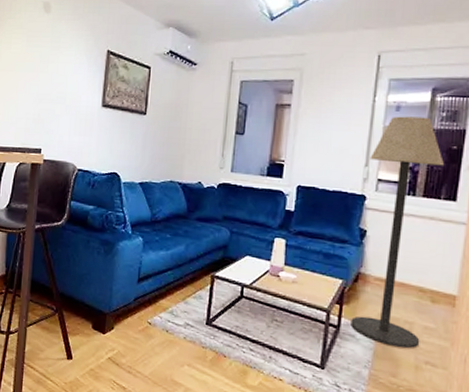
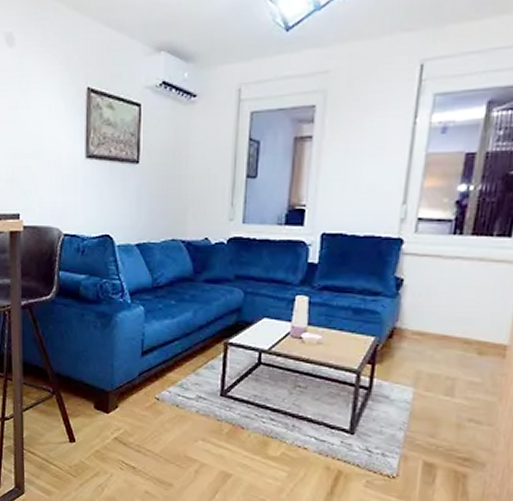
floor lamp: present [351,116,444,349] -> none [384,138,499,407]

